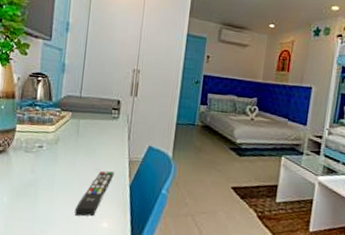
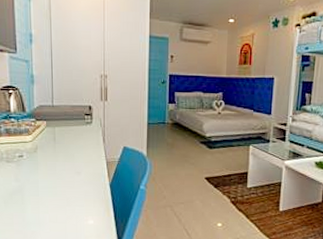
remote control: present [74,170,114,217] -> none [61,173,94,216]

